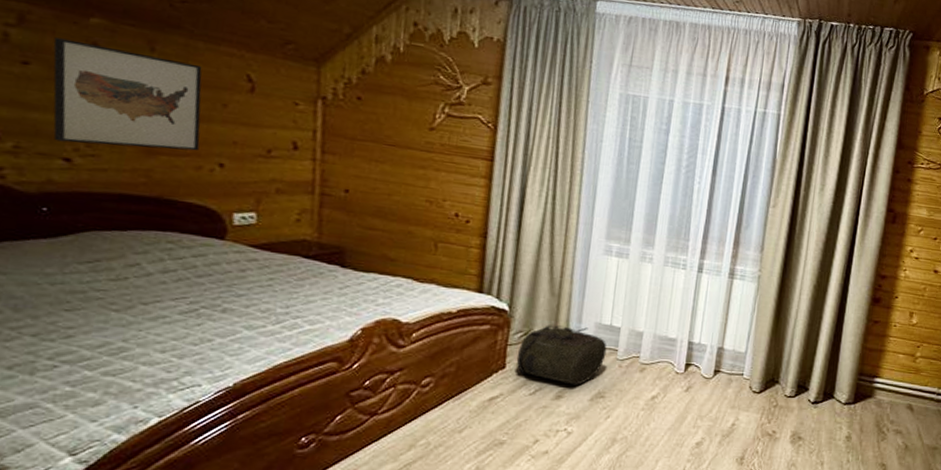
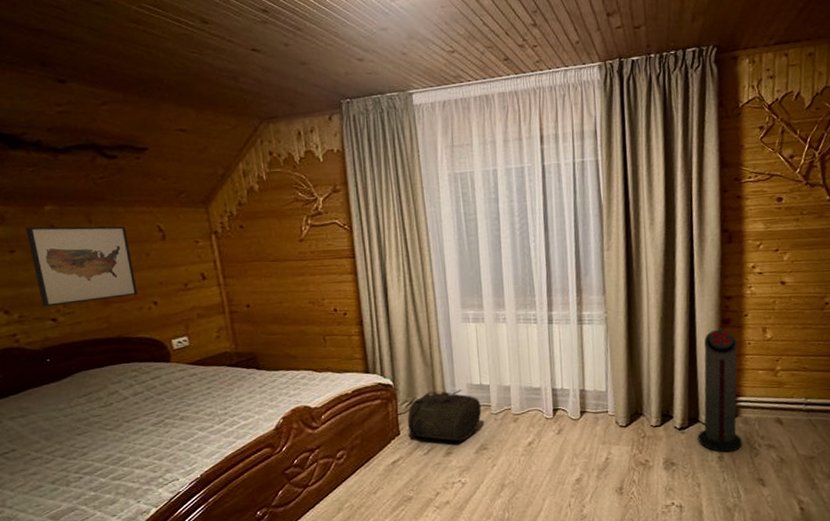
air purifier: none [829,306,884,433] -> present [698,329,742,453]

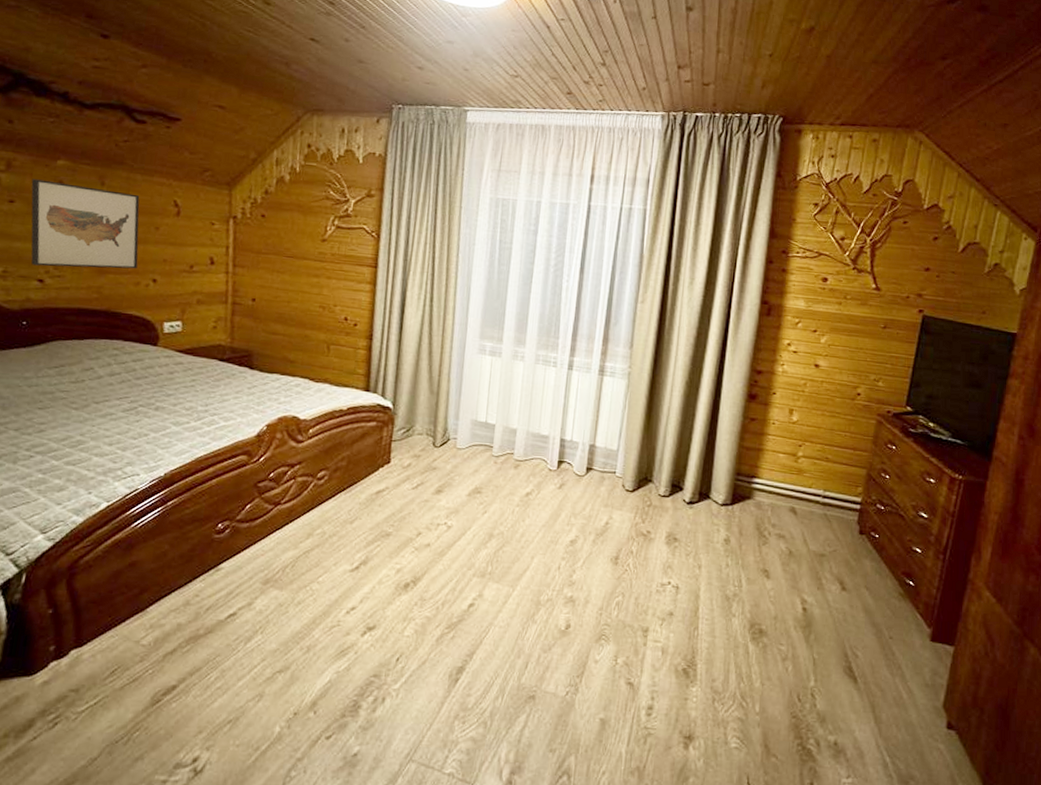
backpack: present [407,389,482,442] -> none [400,422,483,481]
air purifier: present [698,329,742,453] -> none [706,403,762,536]

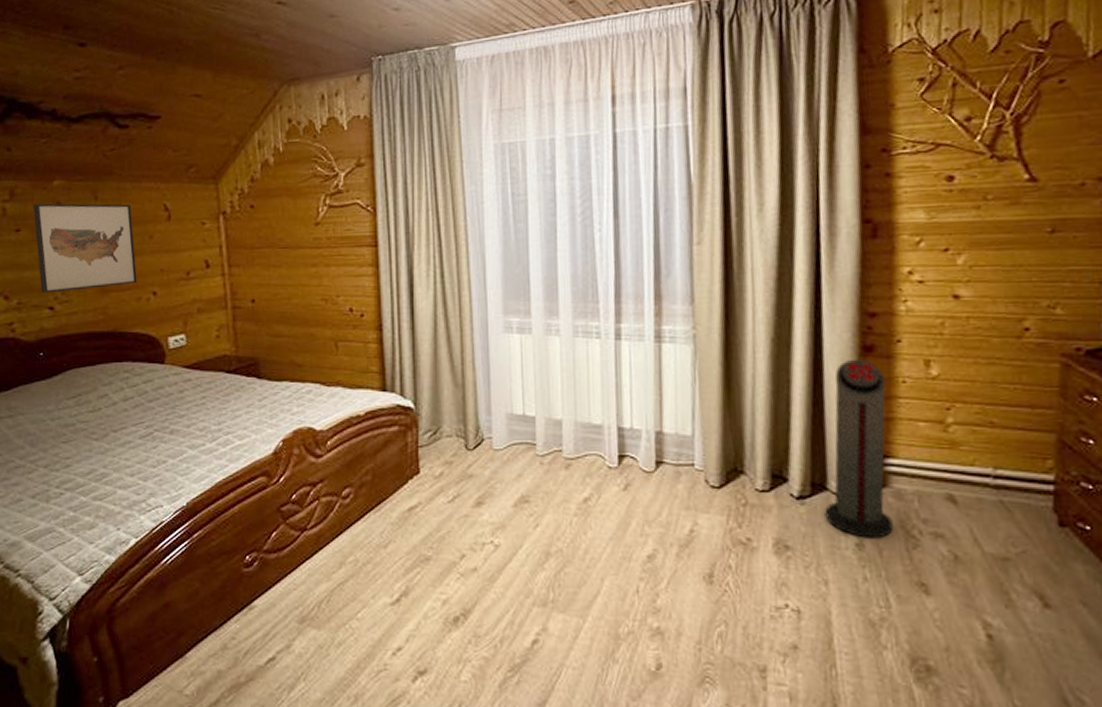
air purifier: none [706,403,762,536] -> present [825,359,893,539]

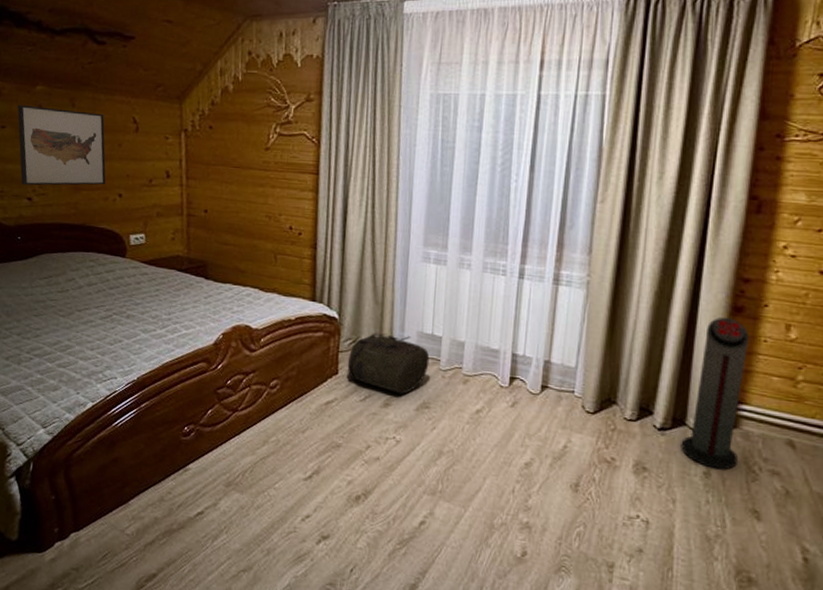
backpack: none [429,420,524,489] -> present [347,333,430,394]

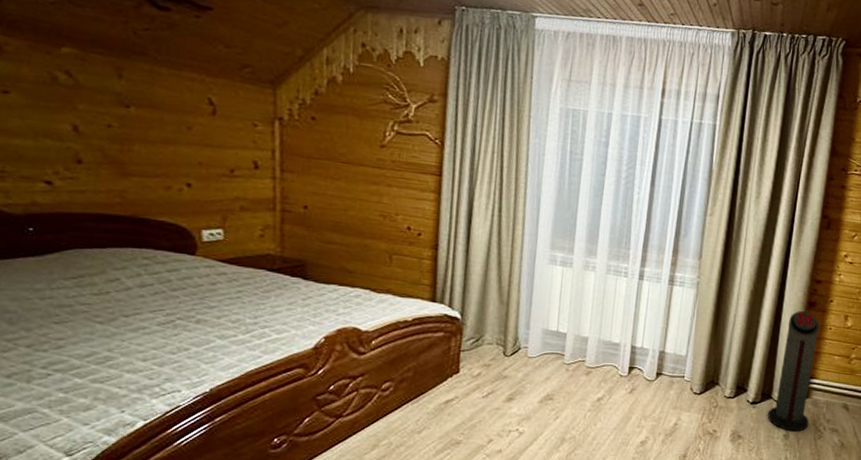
wall art: present [17,105,106,186] -> none [29,67,168,172]
backpack: present [347,333,430,394] -> none [469,331,554,388]

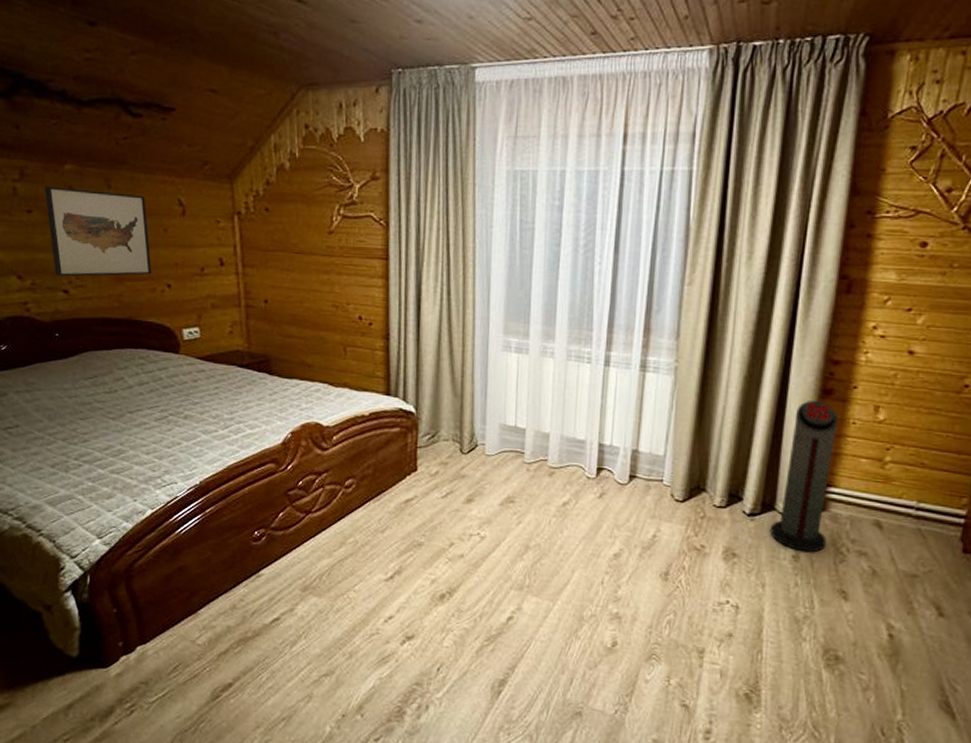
wall art: none [29,67,168,172] -> present [44,186,152,277]

